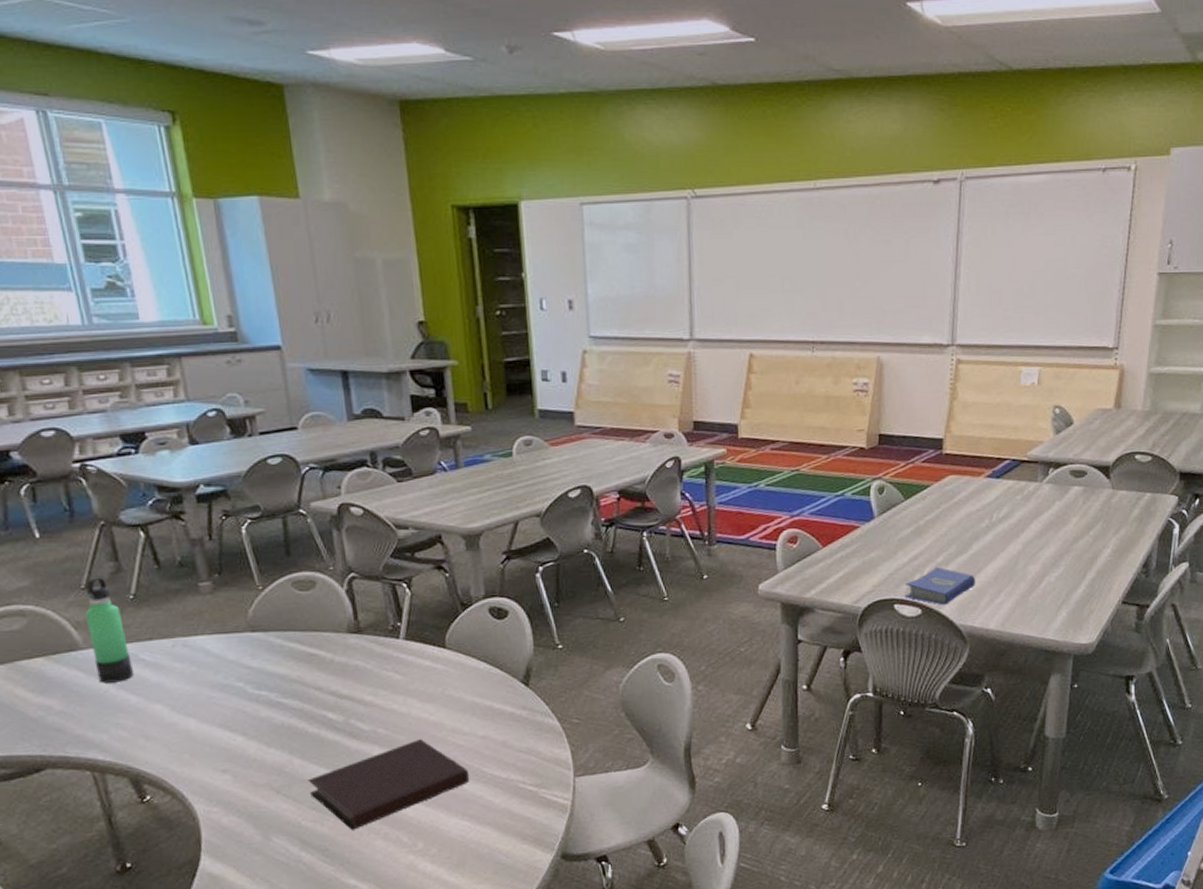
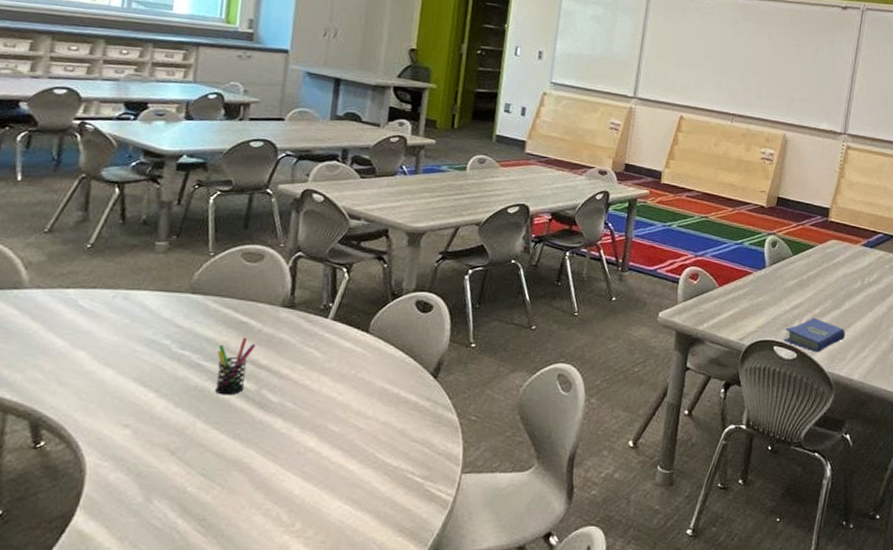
thermos bottle: present [84,577,133,683] -> none [31,223,75,325]
pen holder: none [294,669,332,730] -> present [215,337,256,395]
notebook: present [307,739,470,830] -> none [204,417,363,502]

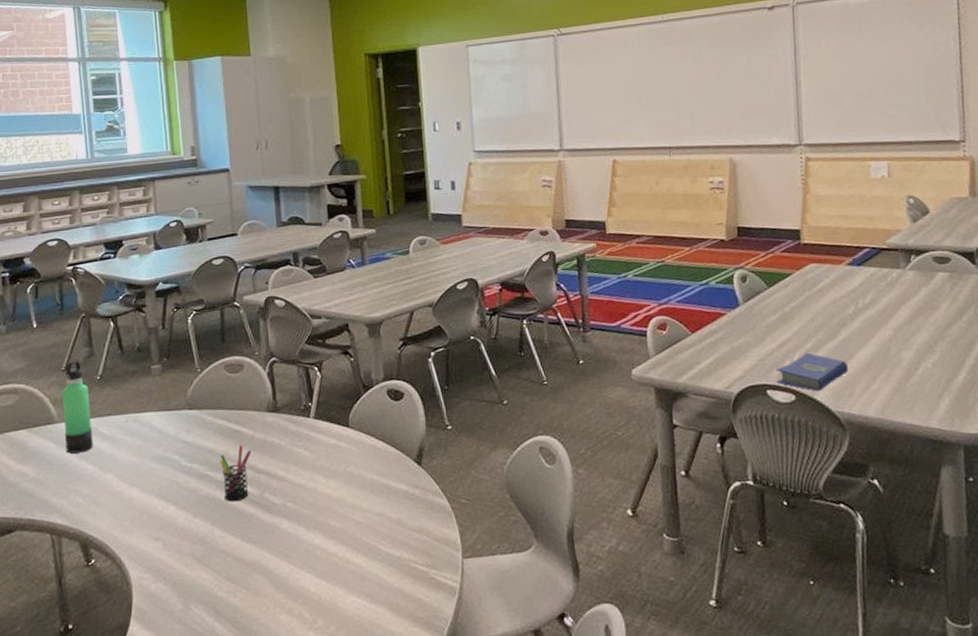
thermos bottle: none [31,223,75,325] -> present [62,360,93,454]

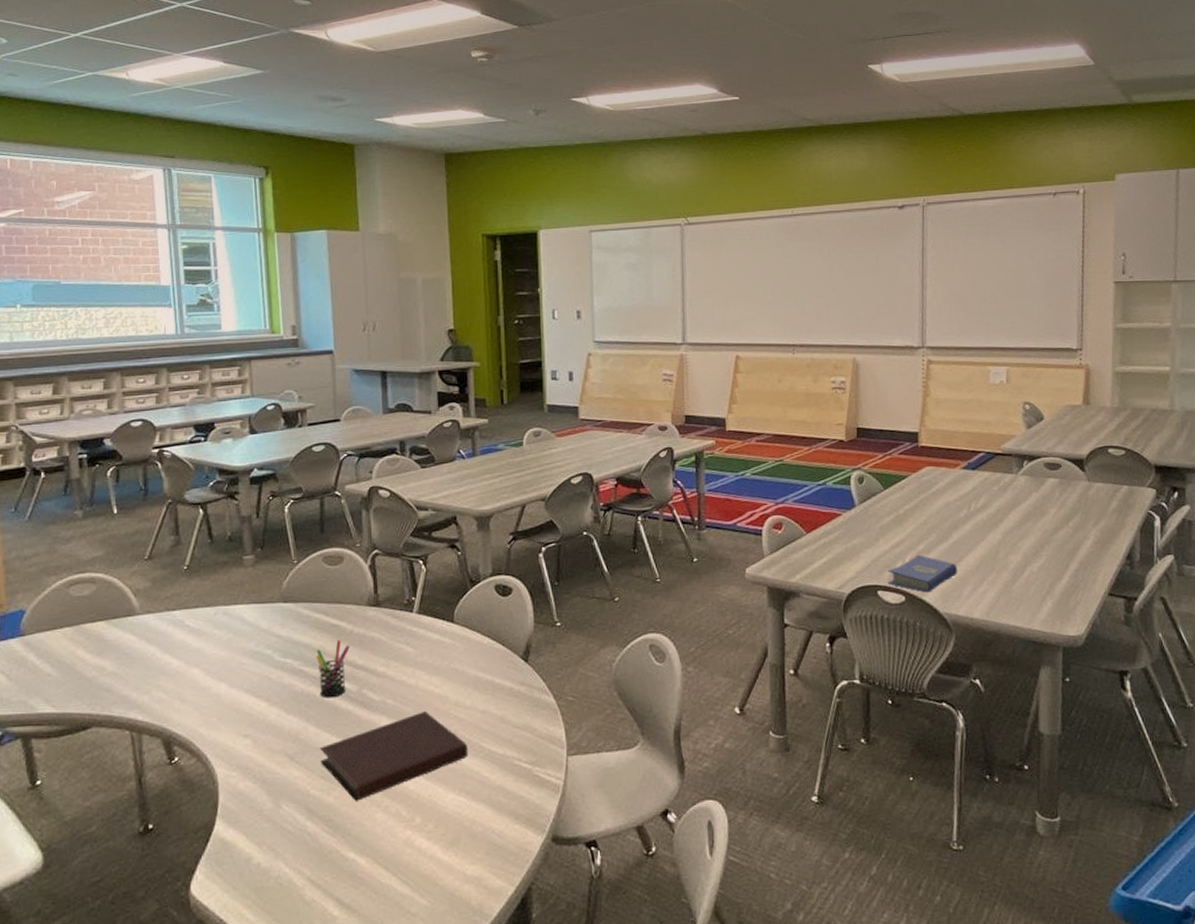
thermos bottle: present [62,360,93,454] -> none [144,549,178,647]
notebook: none [225,514,367,603] -> present [319,711,469,801]

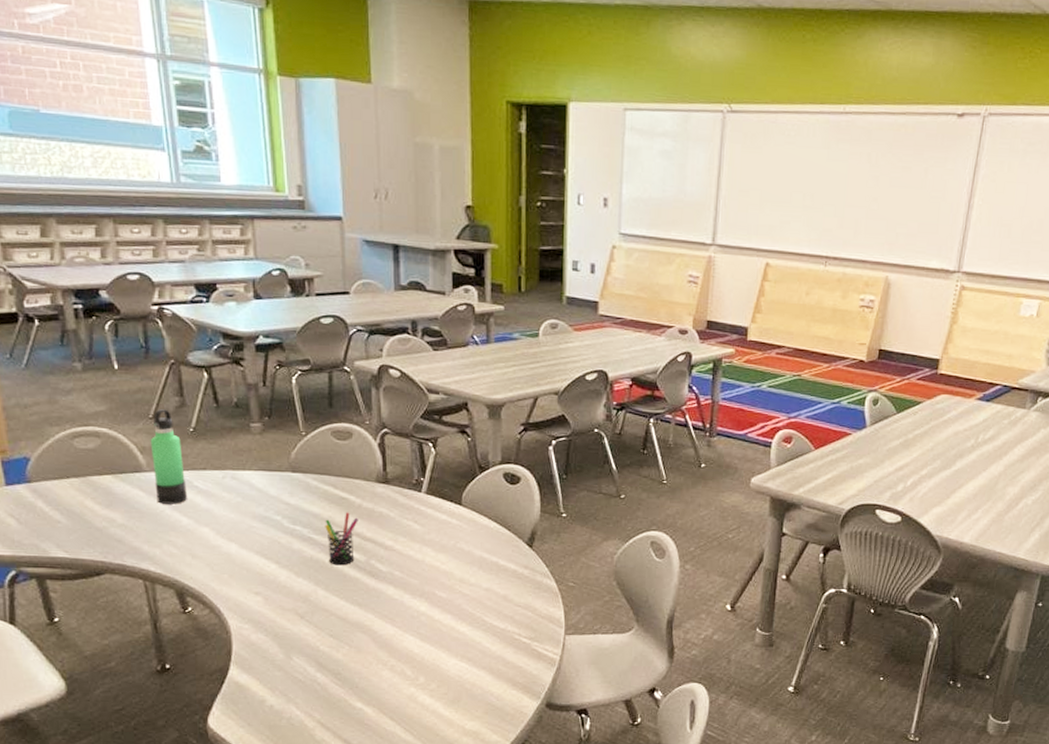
thermos bottle: none [144,549,178,647] -> present [150,409,187,504]
notebook: present [319,711,469,801] -> none [328,585,471,659]
hardcover book: present [887,554,958,593] -> none [887,478,956,515]

